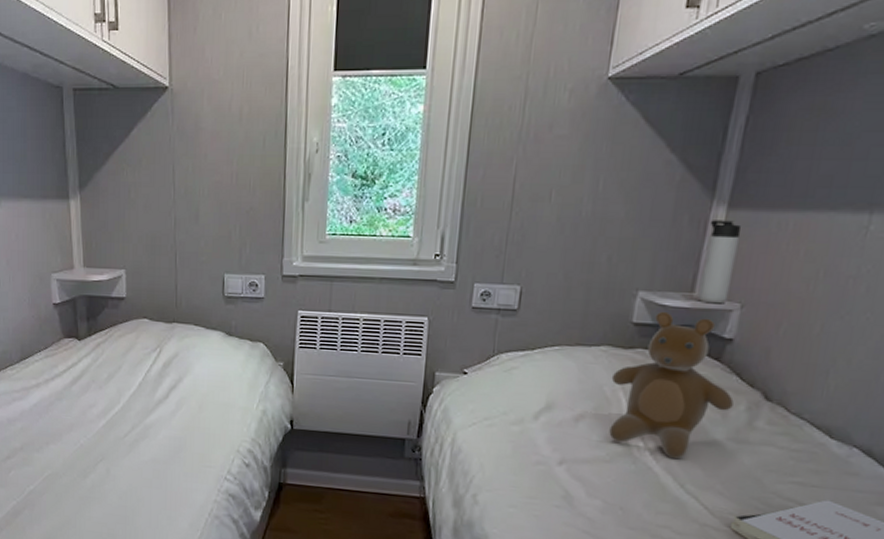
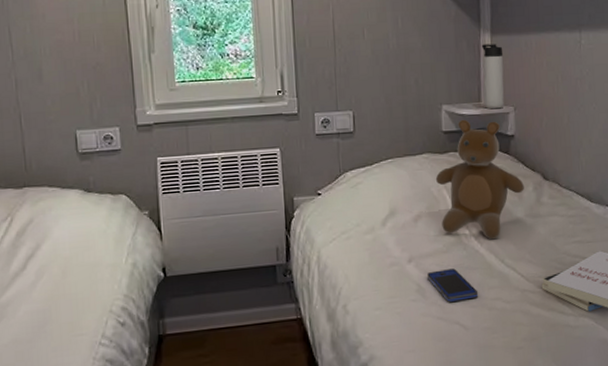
mobile phone: none [579,479,642,521] -> present [427,268,479,303]

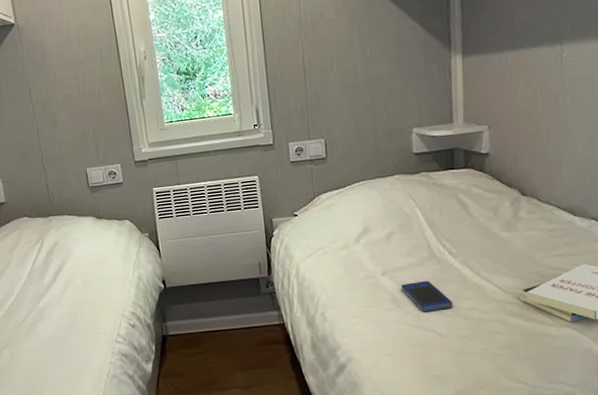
teddy bear: present [435,119,524,240] -> none [407,140,500,254]
thermos bottle: present [481,44,505,110] -> none [452,64,478,130]

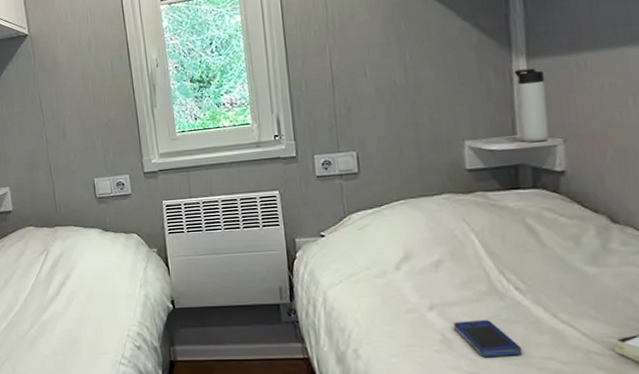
thermos bottle: none [452,64,478,130] -> present [514,68,550,143]

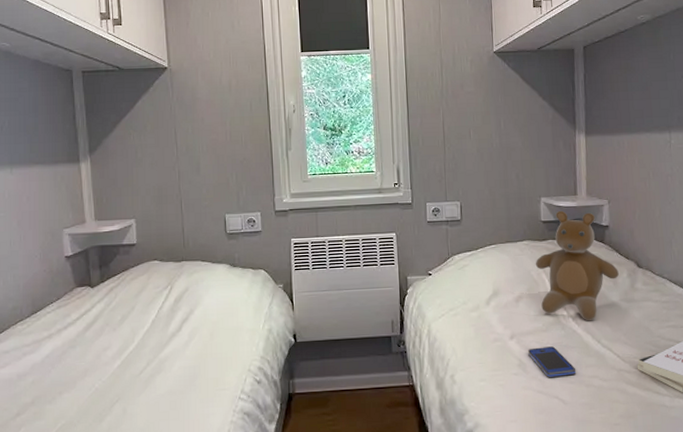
teddy bear: none [459,155,583,291] -> present [535,210,619,321]
thermos bottle: present [514,68,550,143] -> none [576,143,599,202]

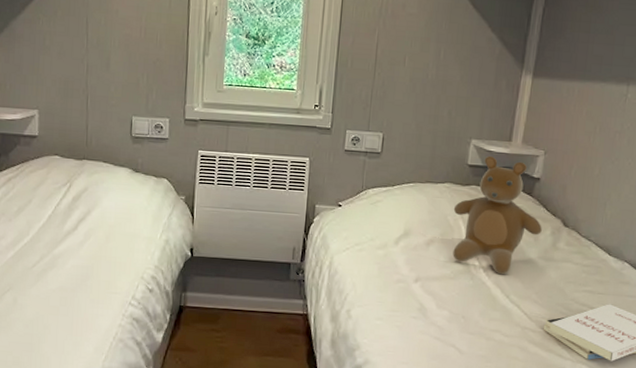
mobile phone: present [528,346,577,378] -> none [431,294,479,327]

